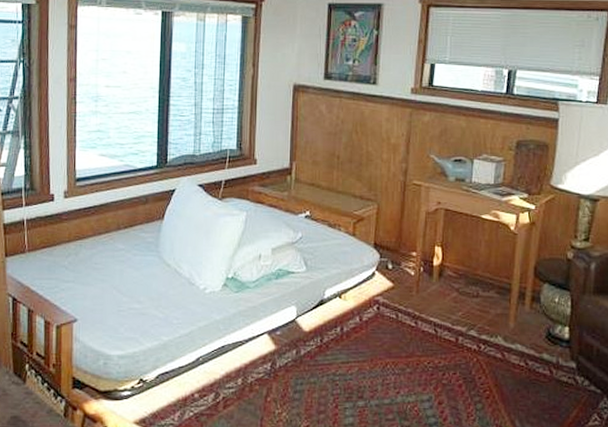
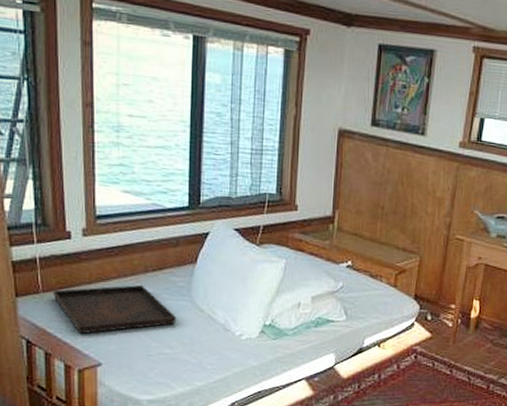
serving tray: none [37,242,146,291] -> present [53,285,177,334]

